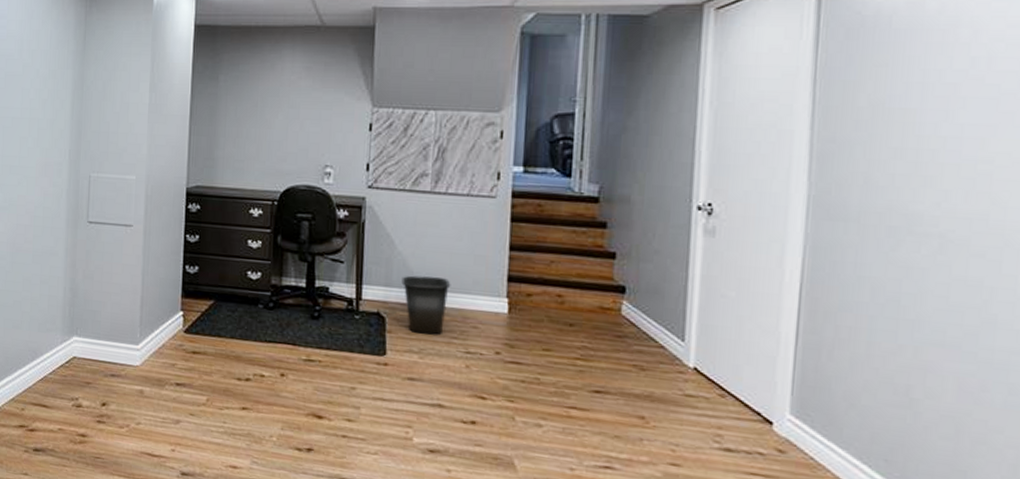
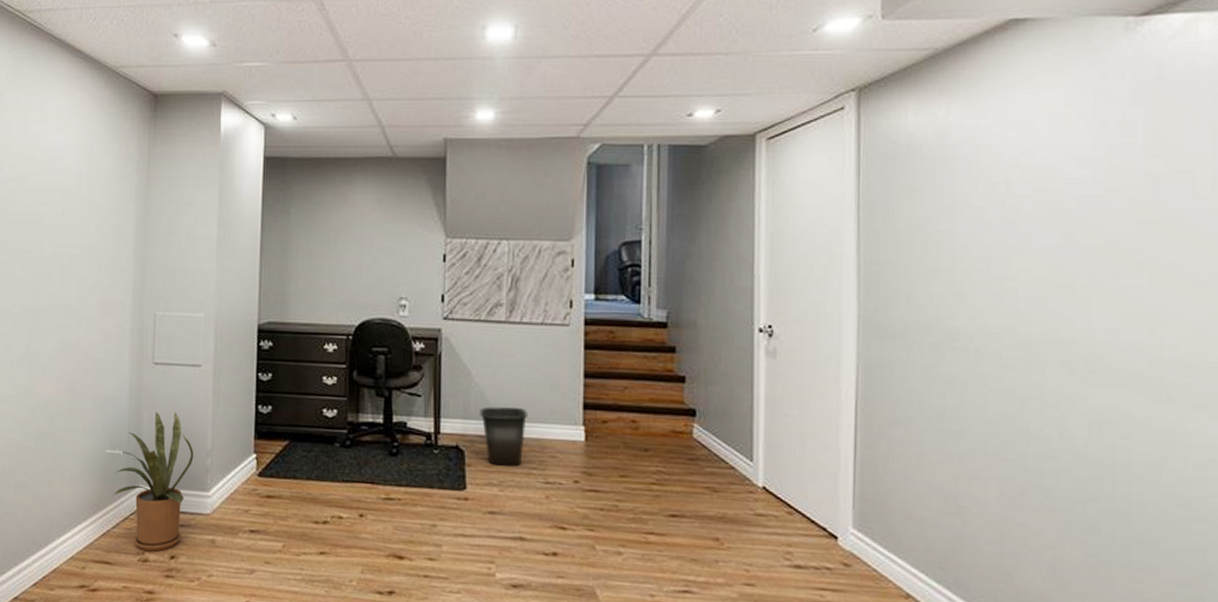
house plant: none [49,267,125,398] -> present [112,411,194,552]

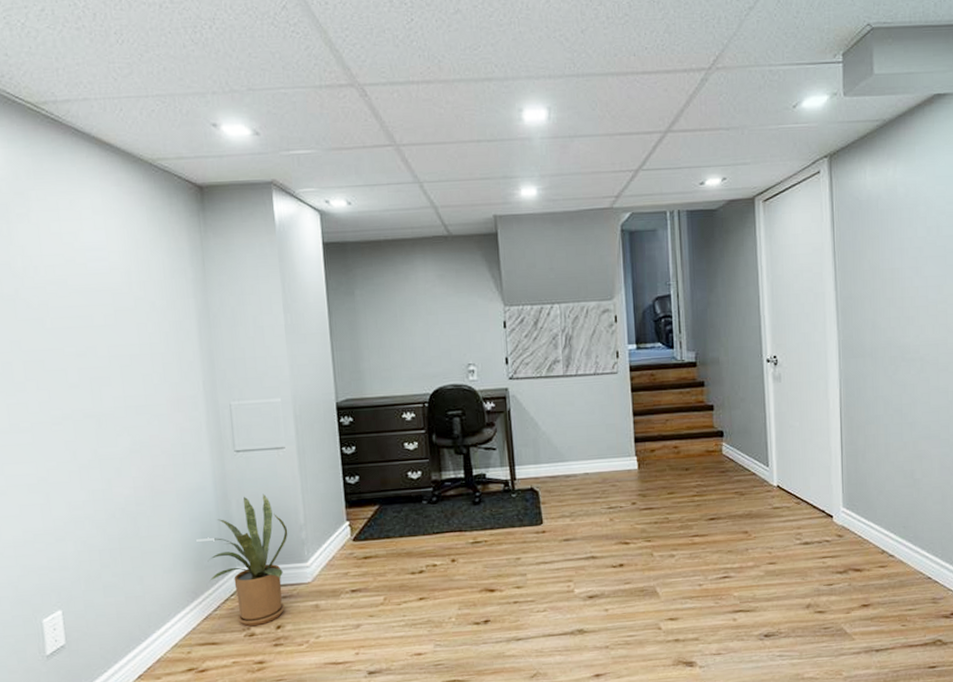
waste bin: present [479,406,529,466] -> none [548,448,590,500]

